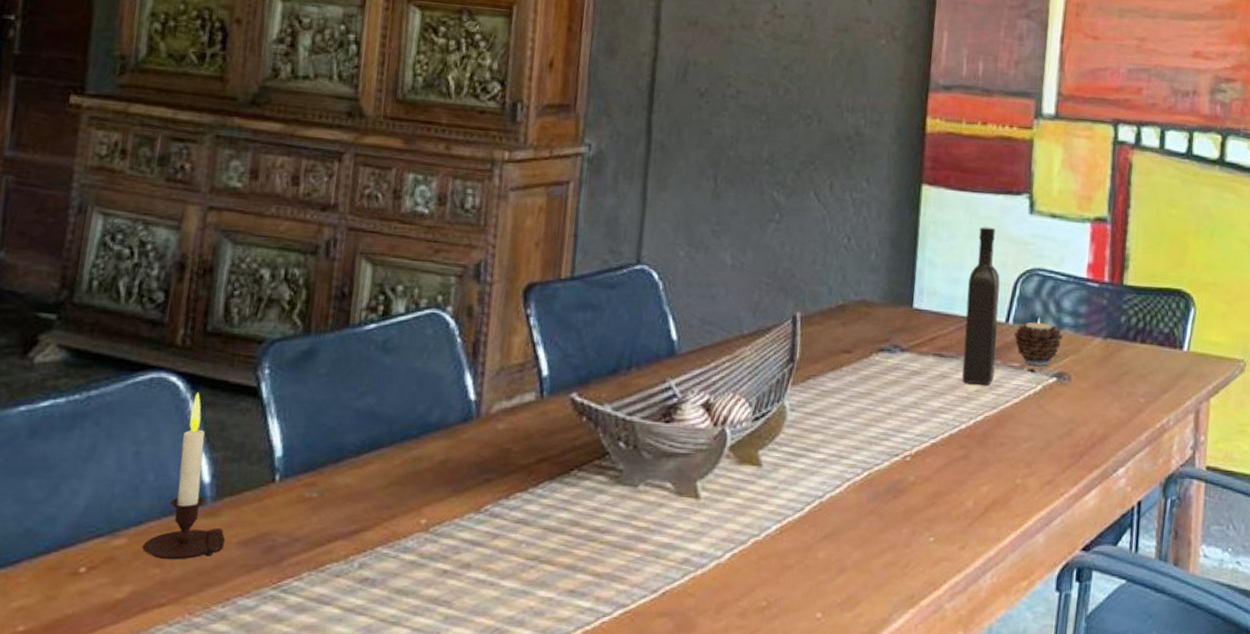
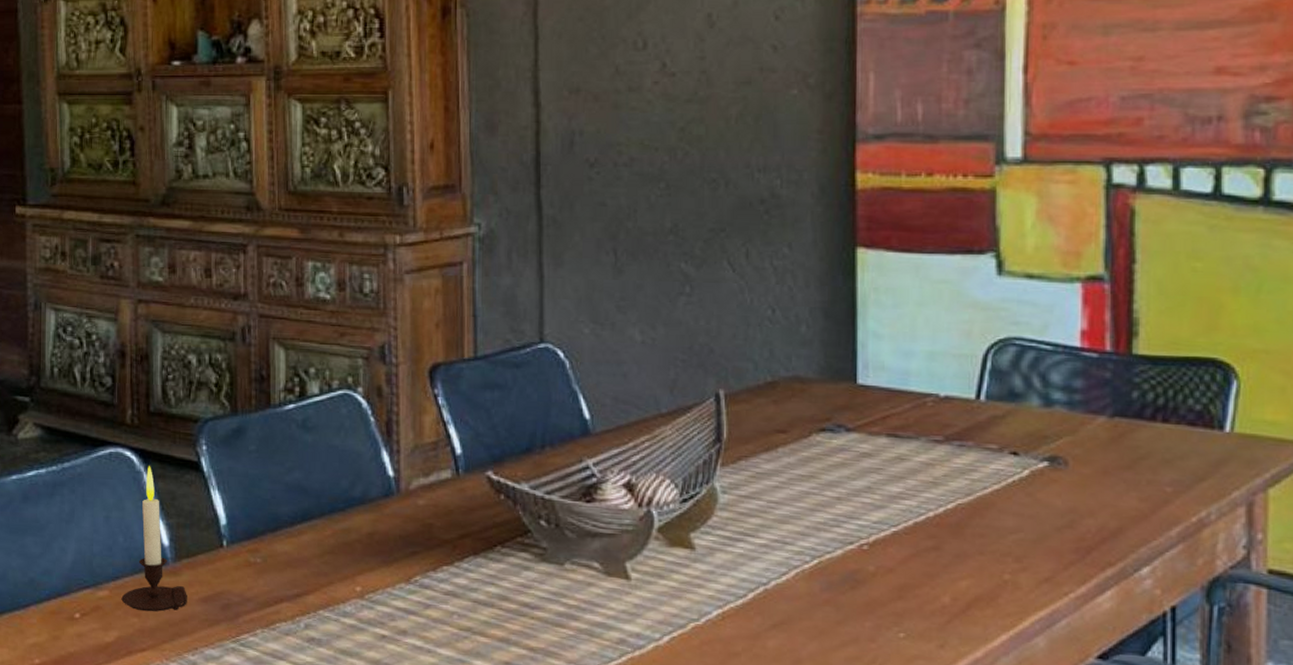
wine bottle: present [962,227,1000,385] -> none [924,292,966,469]
candle: present [1014,317,1064,366] -> none [987,393,1054,448]

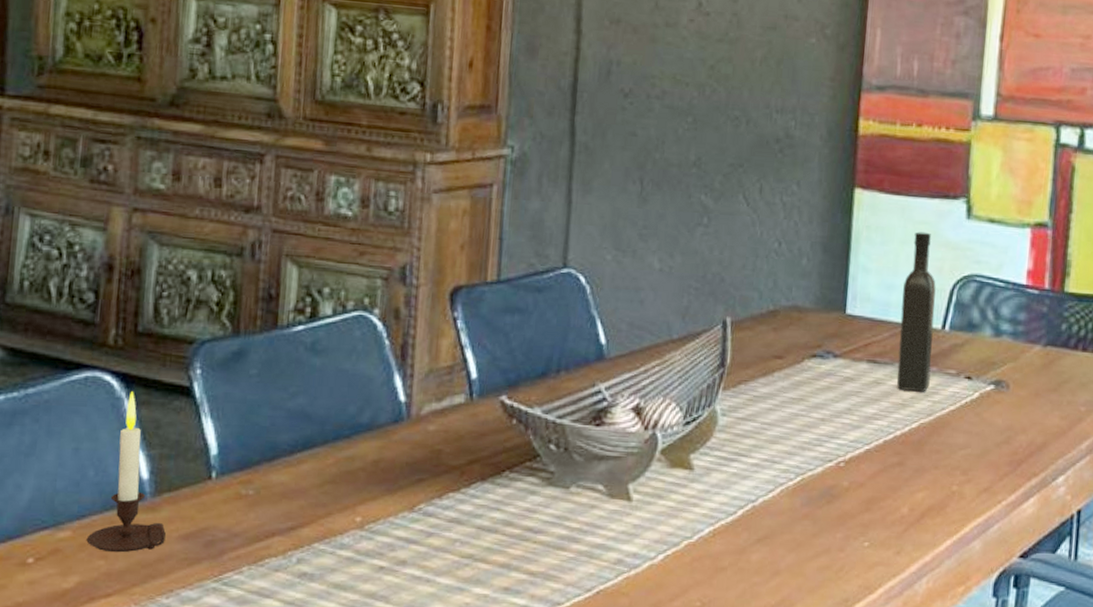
wine bottle: none [924,292,966,469] -> present [897,232,936,392]

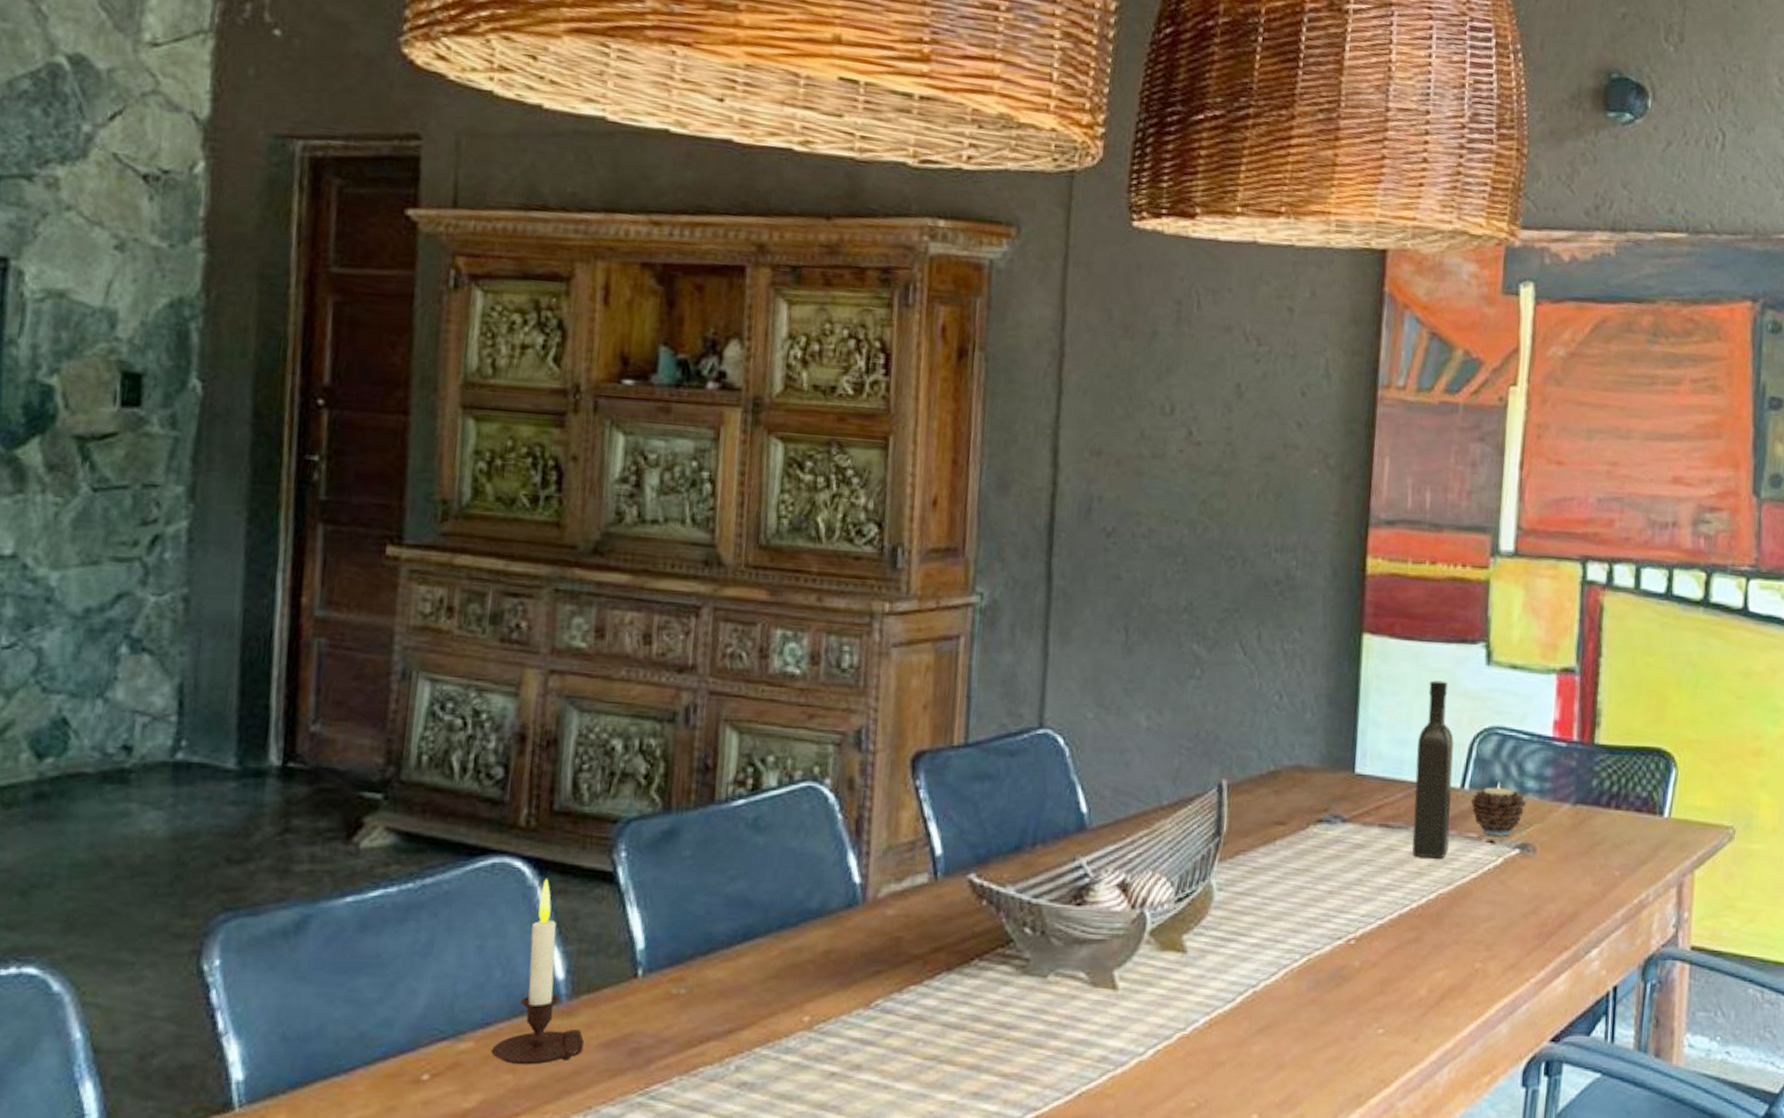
candle: none [950,324,1002,373] -> present [1470,782,1527,836]

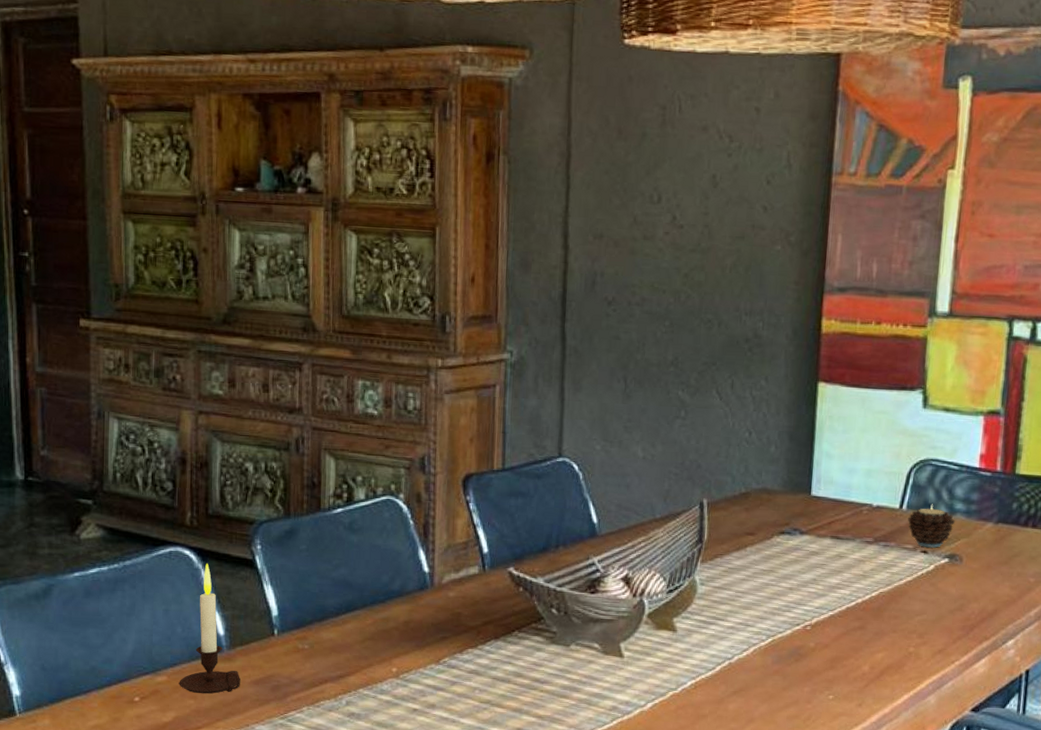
wine bottle: present [1412,680,1454,859] -> none [858,420,894,565]

